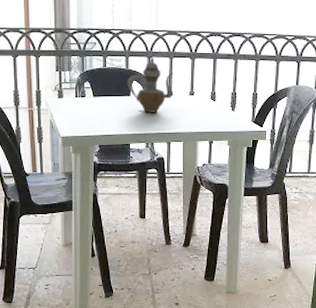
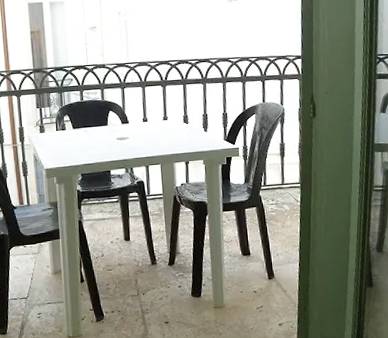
teapot: present [127,56,174,113] -> none [104,87,147,140]

